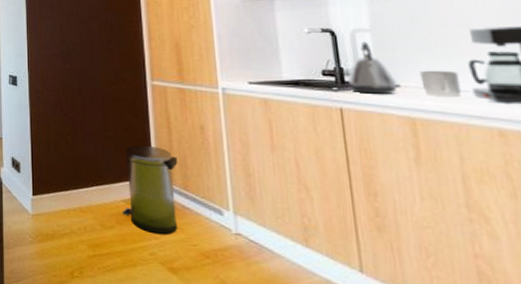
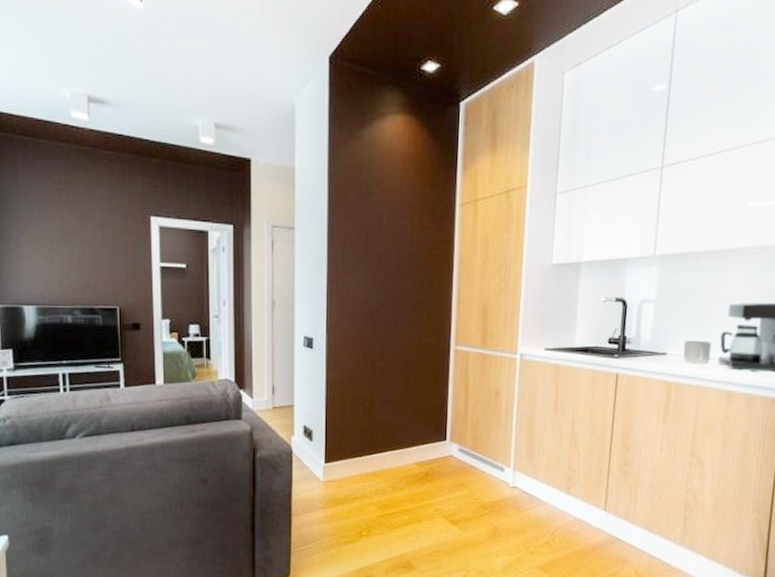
pedal bin: present [122,145,178,235] -> none [413,410,471,492]
kettle: present [348,41,397,94] -> none [628,312,665,361]

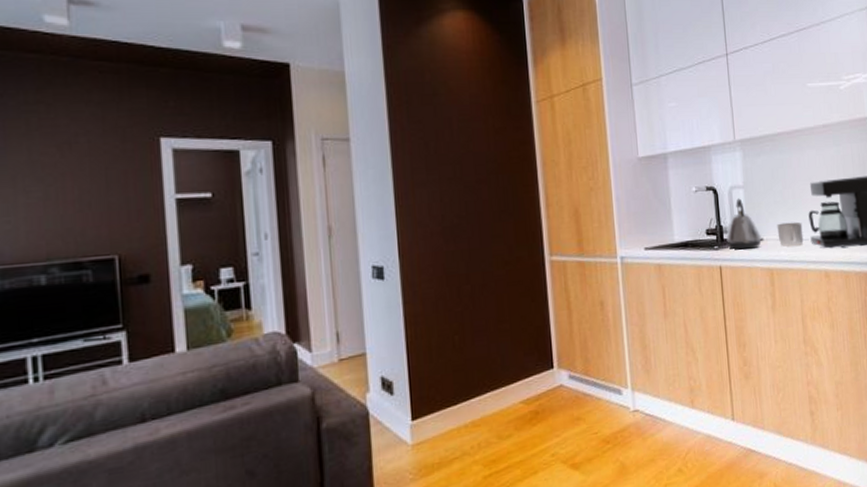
kettle: none [628,312,665,361] -> present [726,198,761,250]

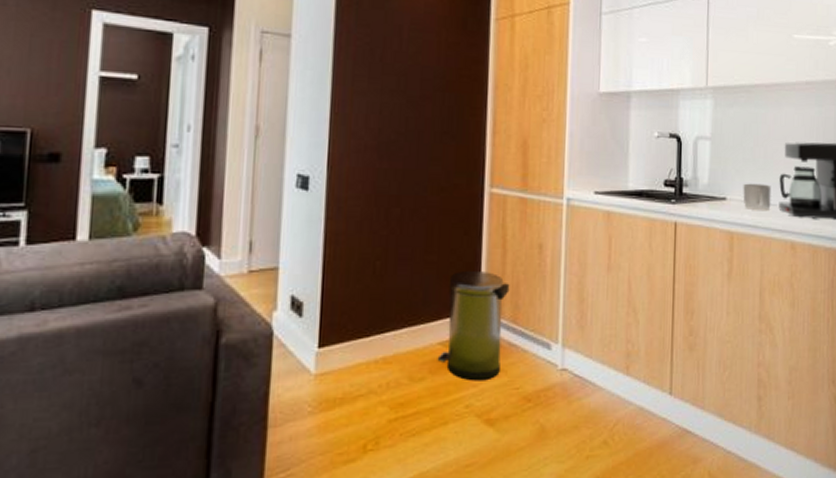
pedal bin: none [521,332,579,432] -> present [437,270,510,381]
kettle: present [726,198,761,250] -> none [685,150,724,207]

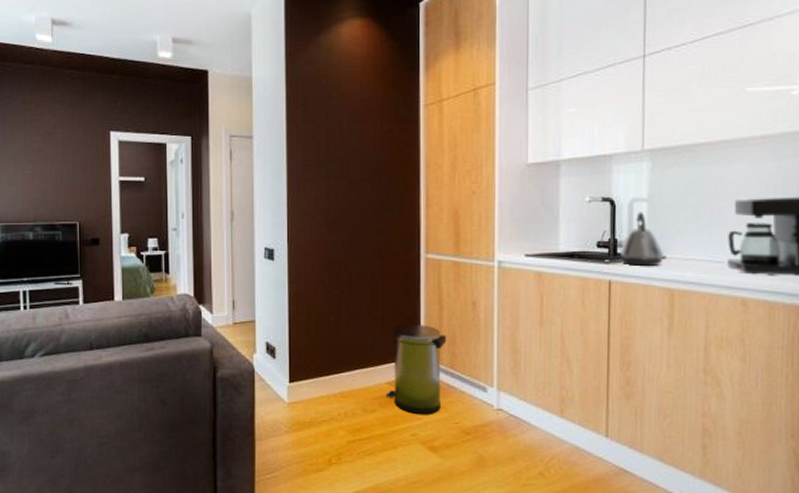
kettle: none [685,150,724,207] -> present [620,212,664,266]
mug: present [743,183,771,210] -> none [685,242,719,267]

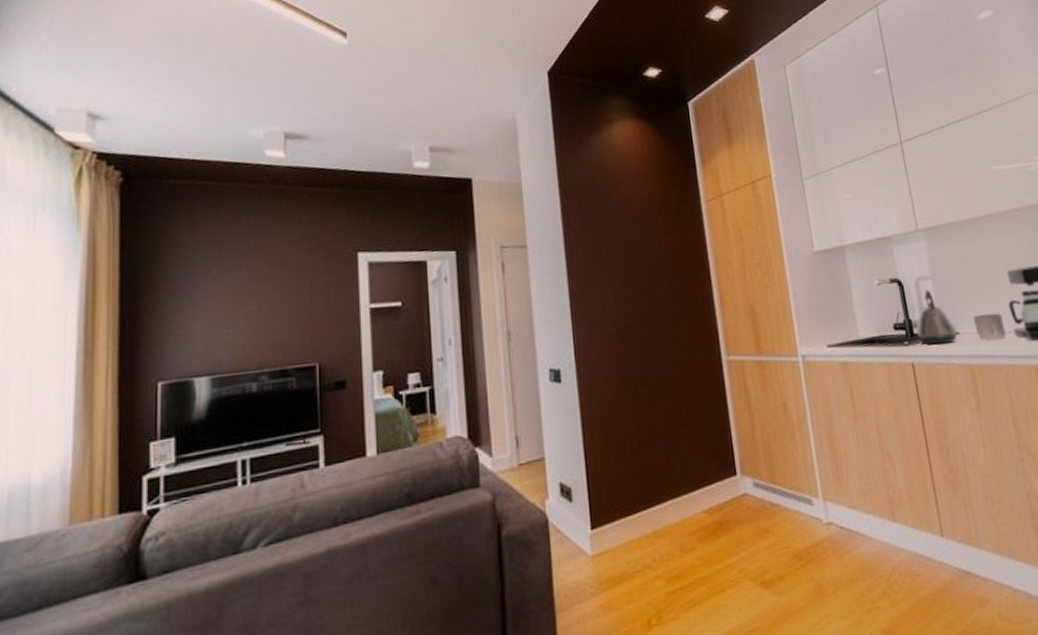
pedal bin: present [385,323,447,415] -> none [702,436,767,545]
mug: none [685,242,719,267] -> present [973,313,1006,341]

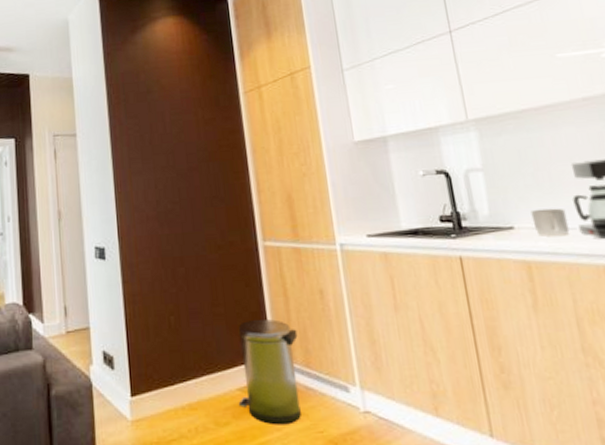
pedal bin: none [702,436,767,545] -> present [238,319,301,425]
kettle: present [916,290,957,345] -> none [465,182,511,239]

